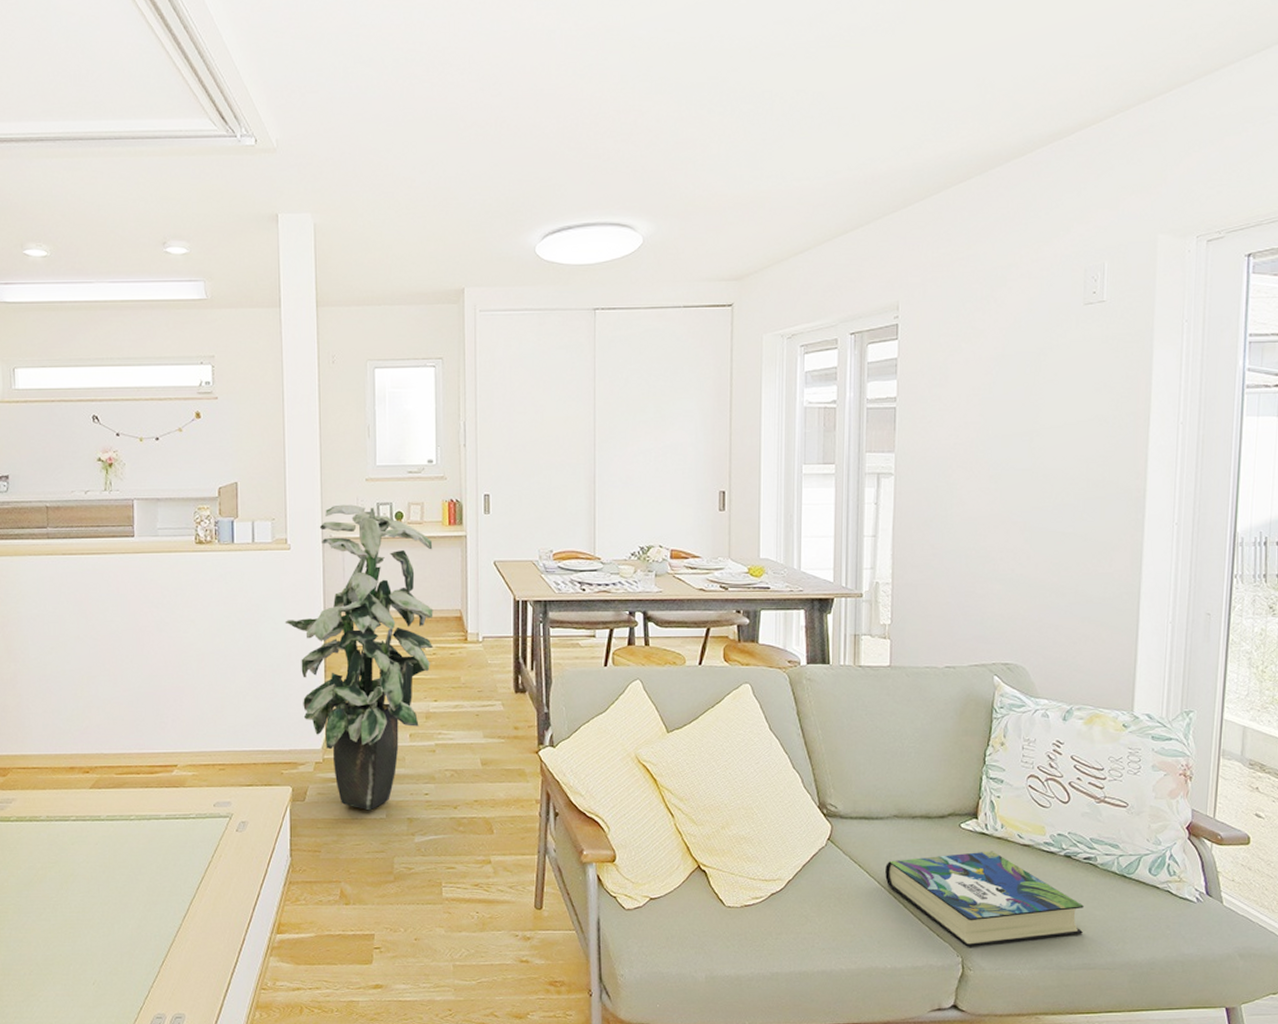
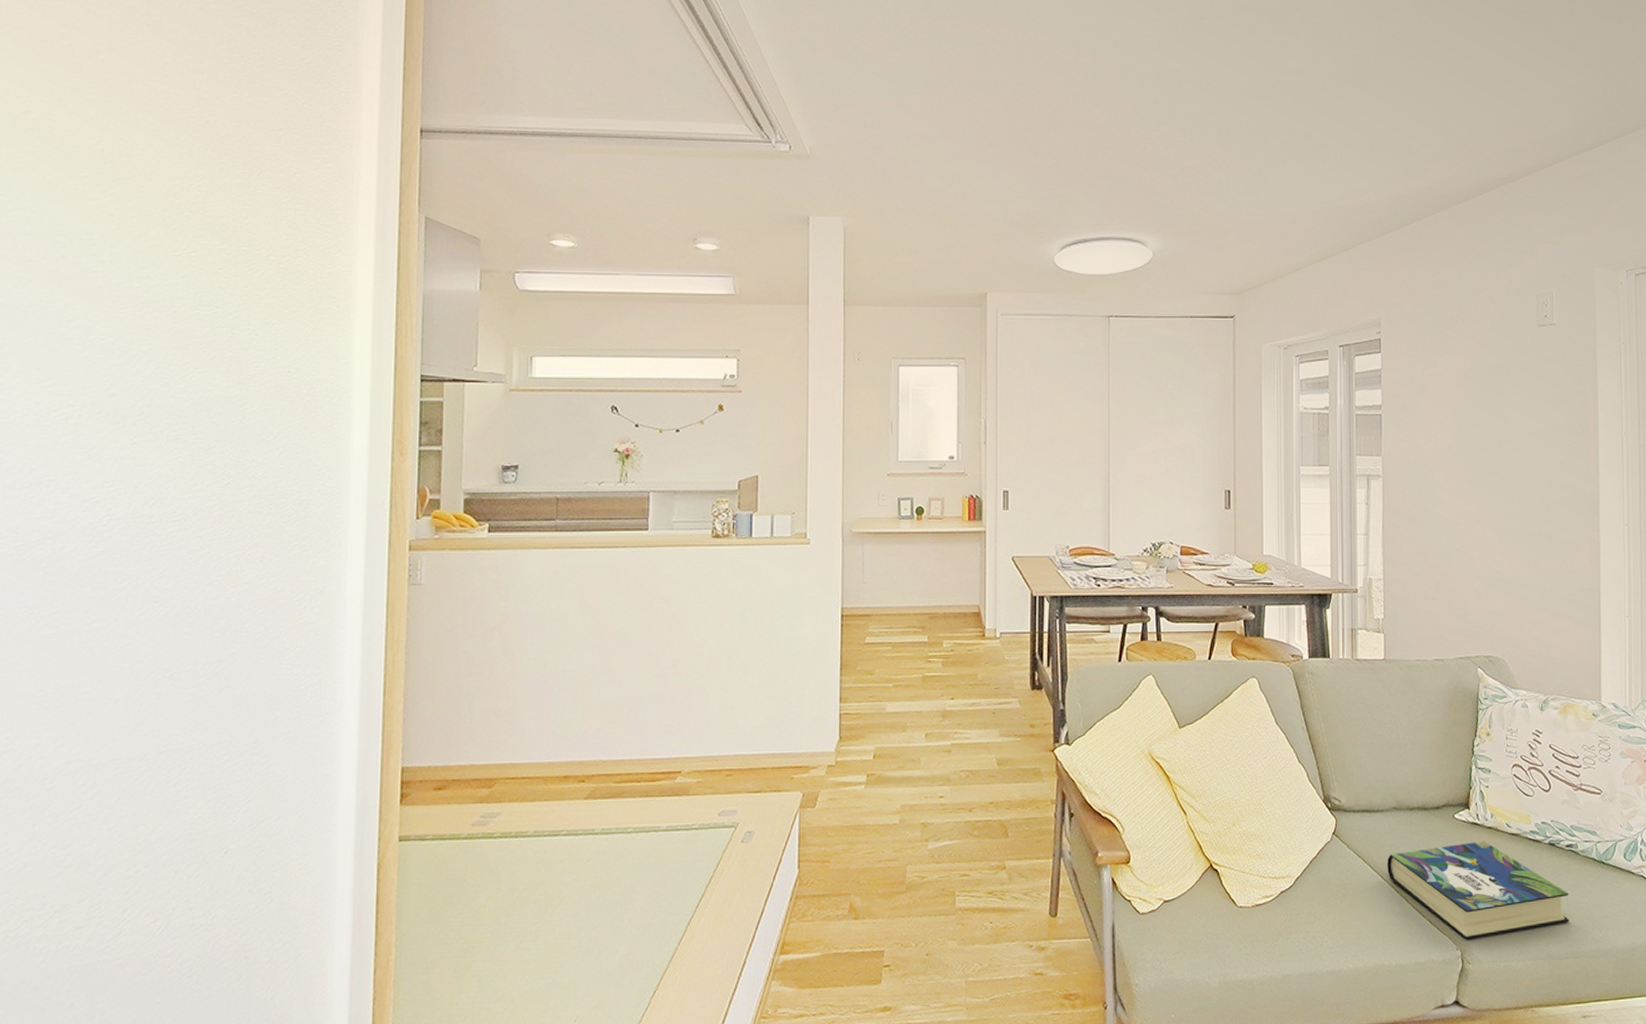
indoor plant: present [284,504,434,811] -> none [801,499,952,816]

